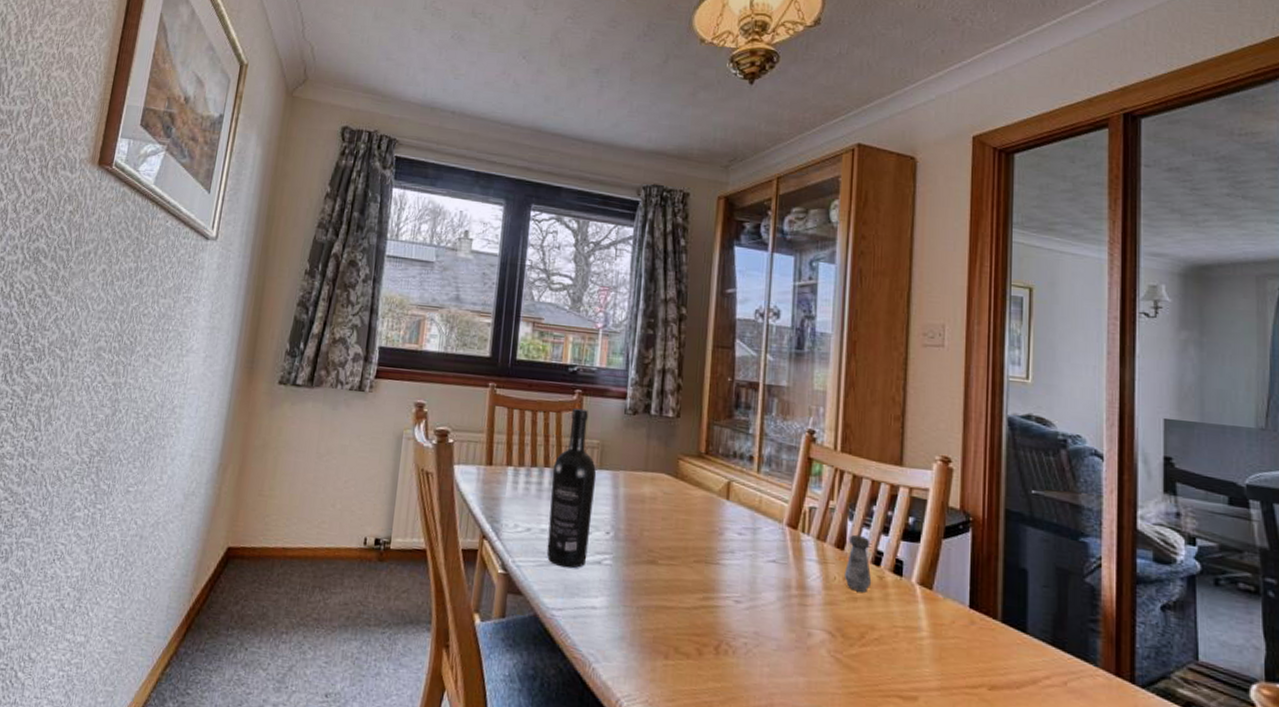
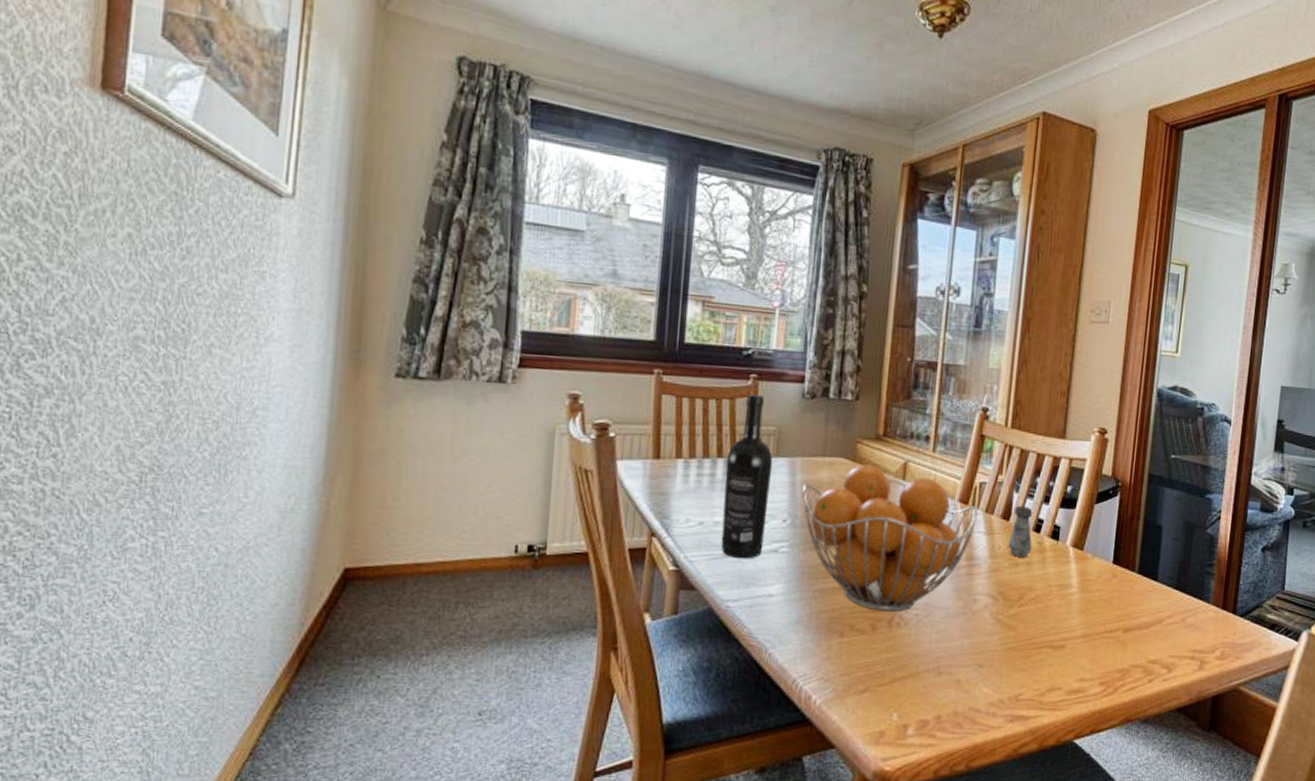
fruit basket: none [625,481,809,639] -> present [802,464,979,612]

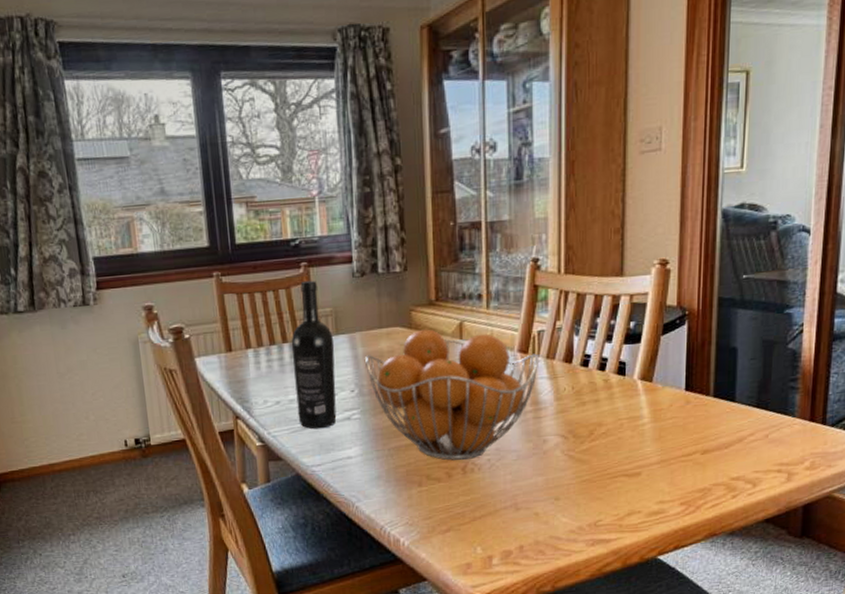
salt shaker: present [1008,505,1033,558] -> none [572,347,598,397]

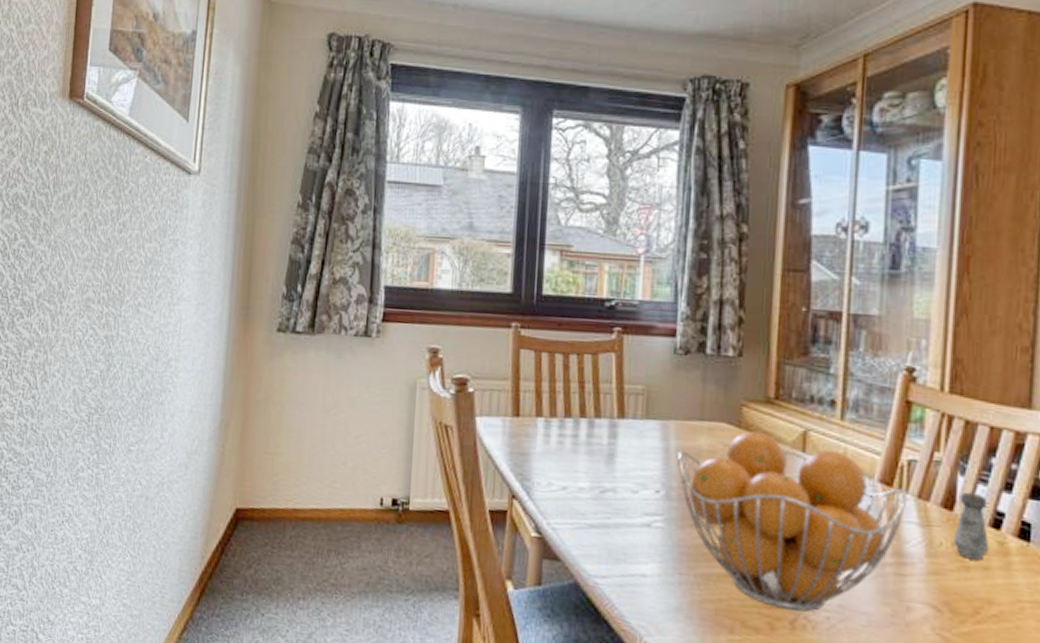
wine bottle: present [291,280,337,429] -> none [586,348,643,532]
salt shaker: none [572,347,598,397] -> present [952,492,990,561]

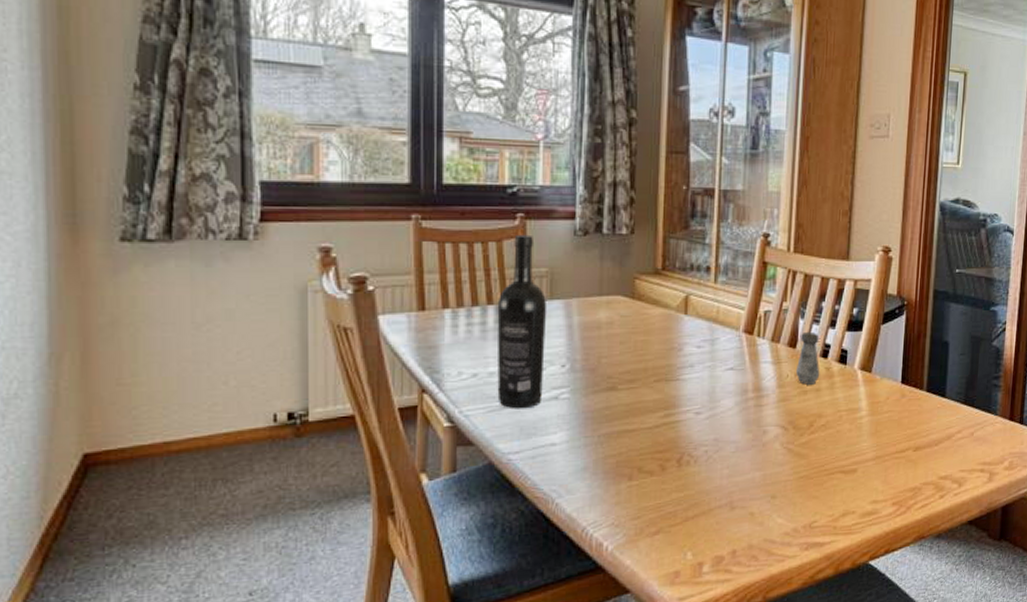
wine bottle: none [586,348,643,532] -> present [497,234,547,409]
fruit basket: present [678,431,908,612] -> none [581,300,765,451]

